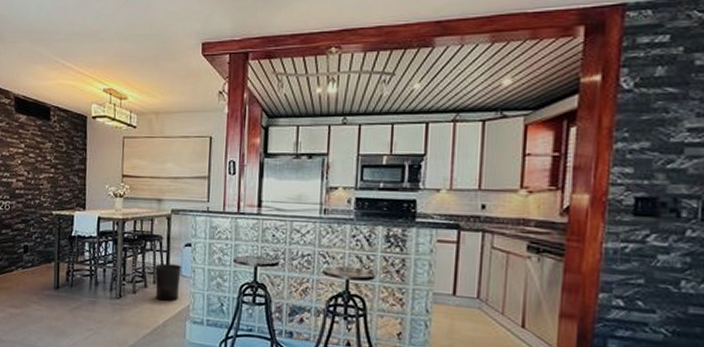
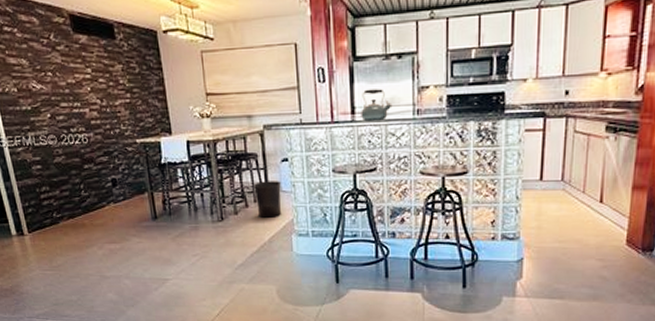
kettle: none [267,185,300,217] -> present [361,89,393,122]

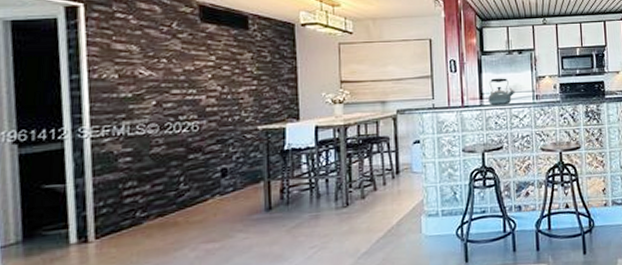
waste bin: present [254,181,281,218] -> none [384,162,412,201]

